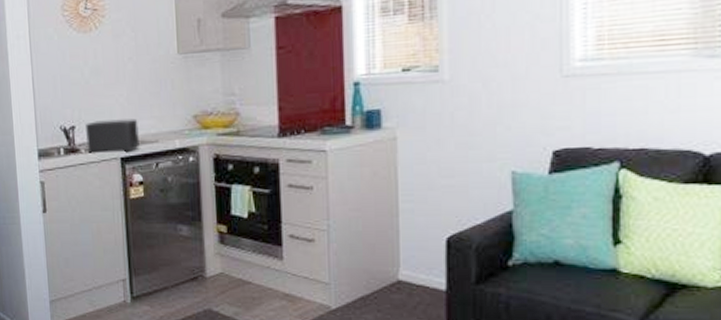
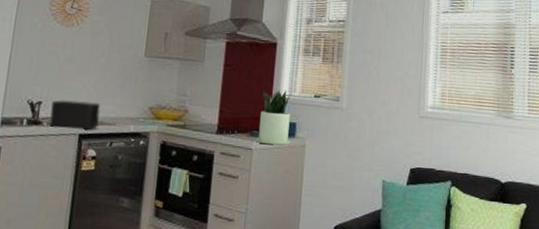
planter: none [328,68,377,143] -> present [255,89,292,146]

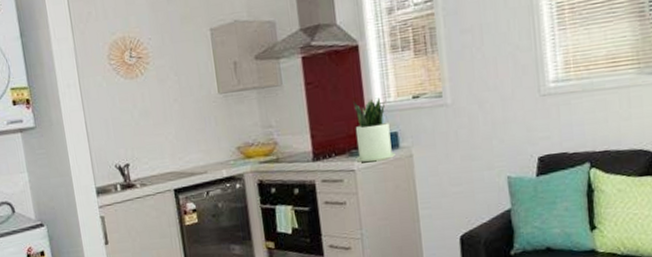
toaster: present [49,100,101,131] -> none [139,153,190,188]

